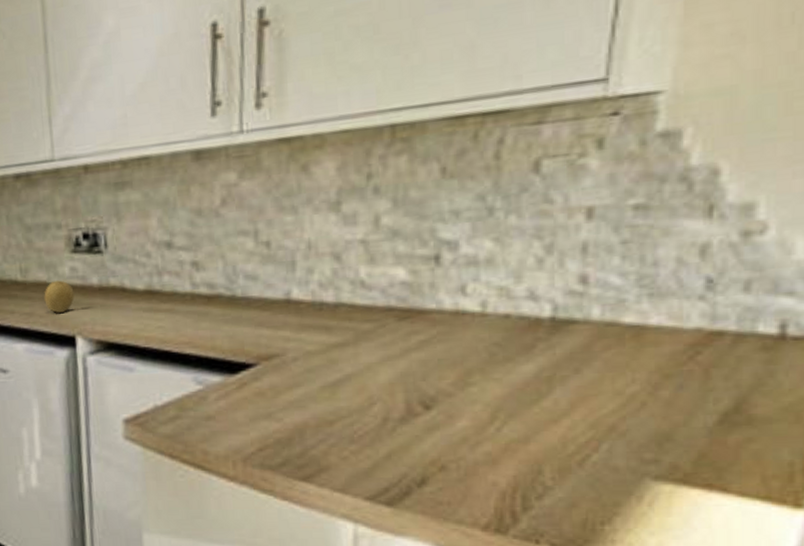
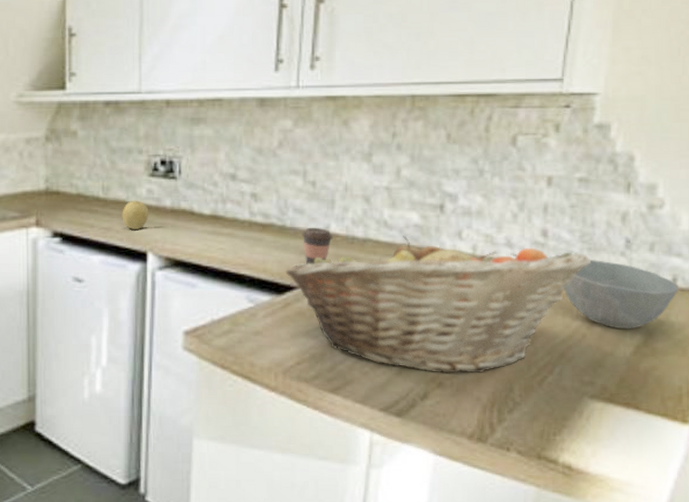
fruit basket: none [239,296,654,455] -> present [285,236,592,374]
coffee cup: none [256,294,296,339] -> present [301,227,333,266]
bowl: none [613,308,789,394] -> present [564,260,678,330]

